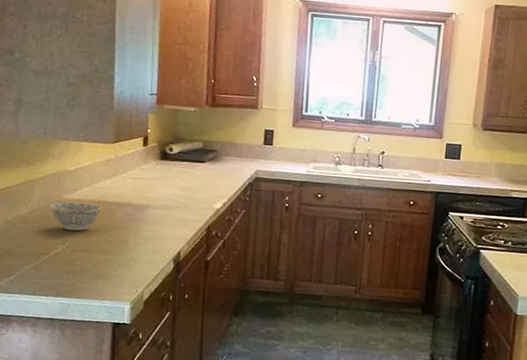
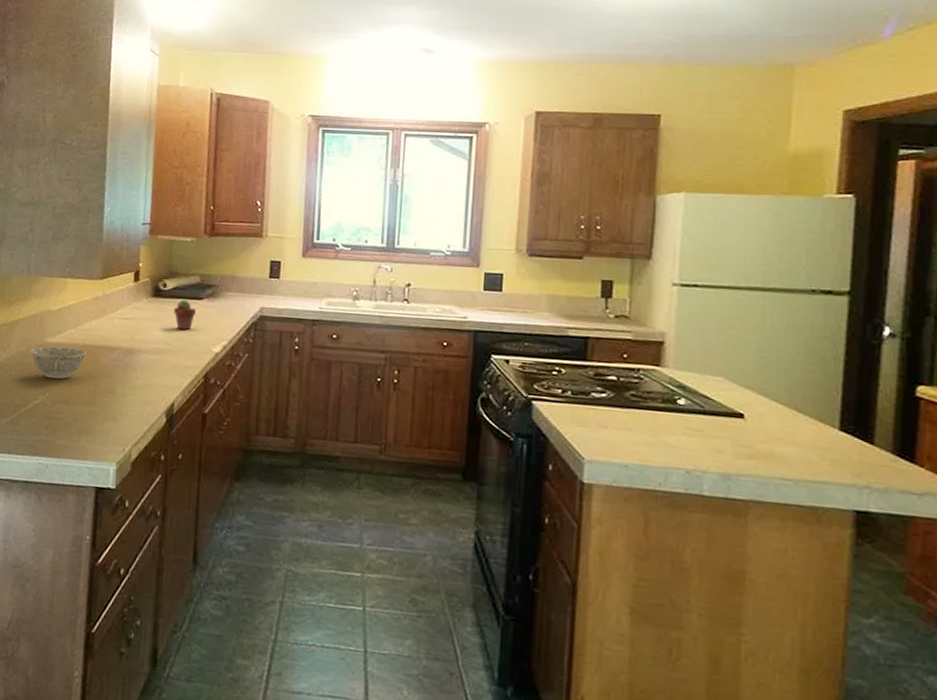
potted succulent: none [179,163,200,189] -> present [174,300,197,330]

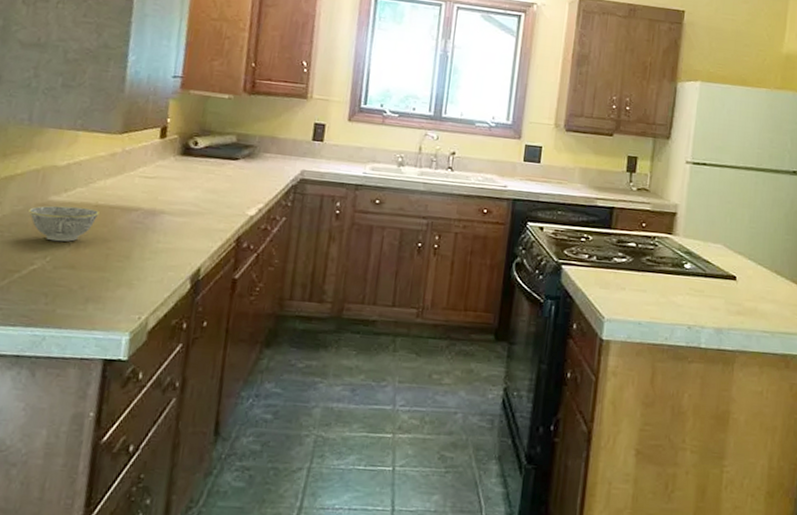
potted succulent: present [174,300,197,330] -> none [205,159,231,191]

